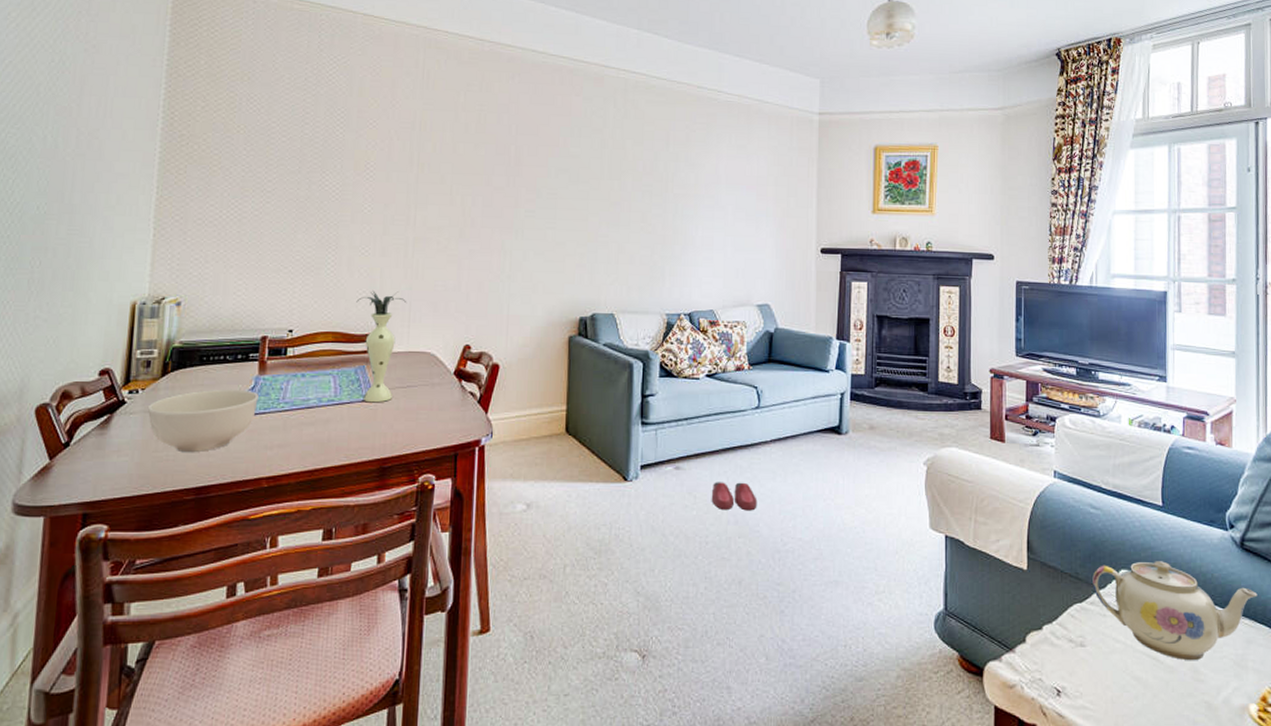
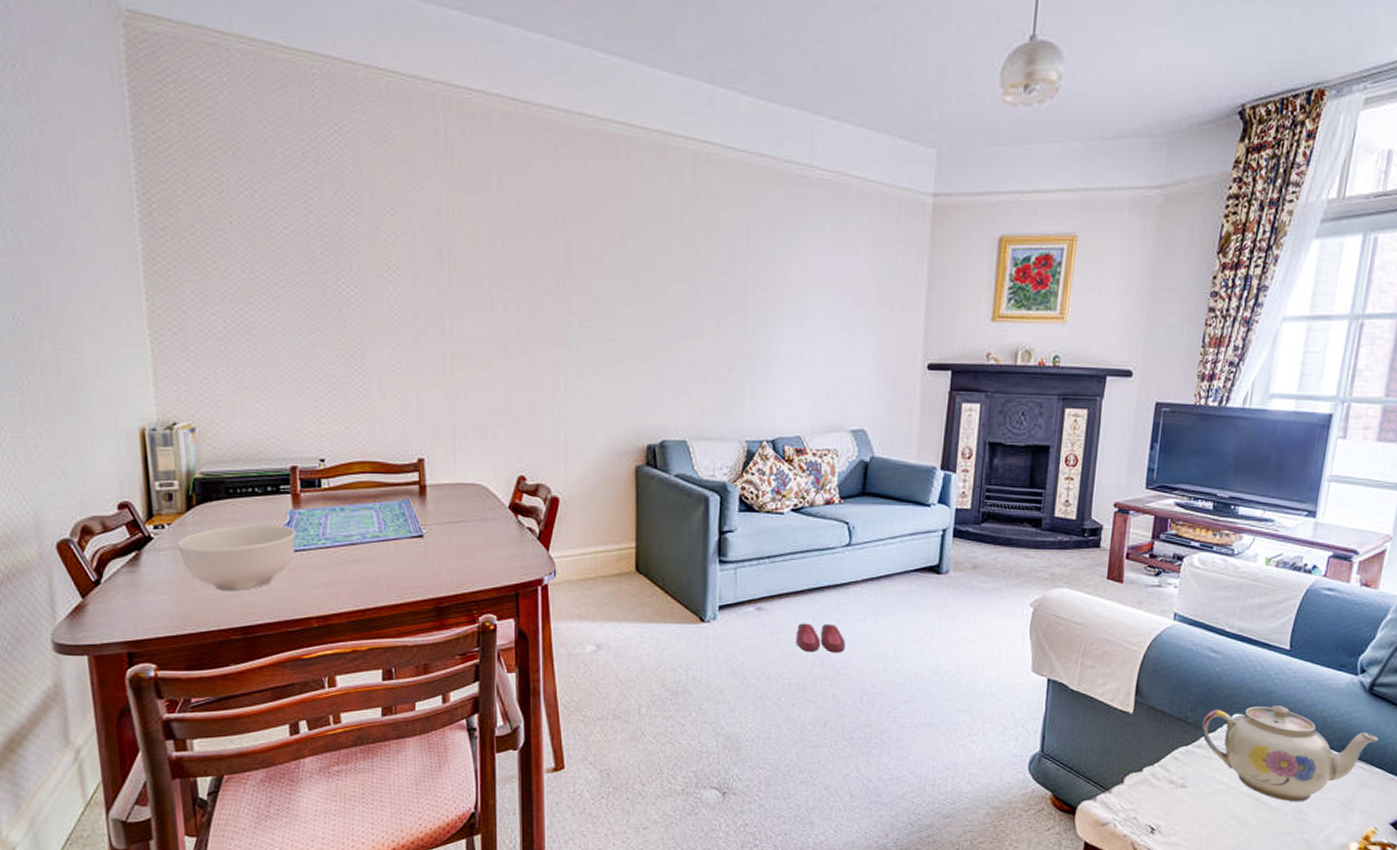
vase: present [356,291,406,403] -> none [392,414,449,539]

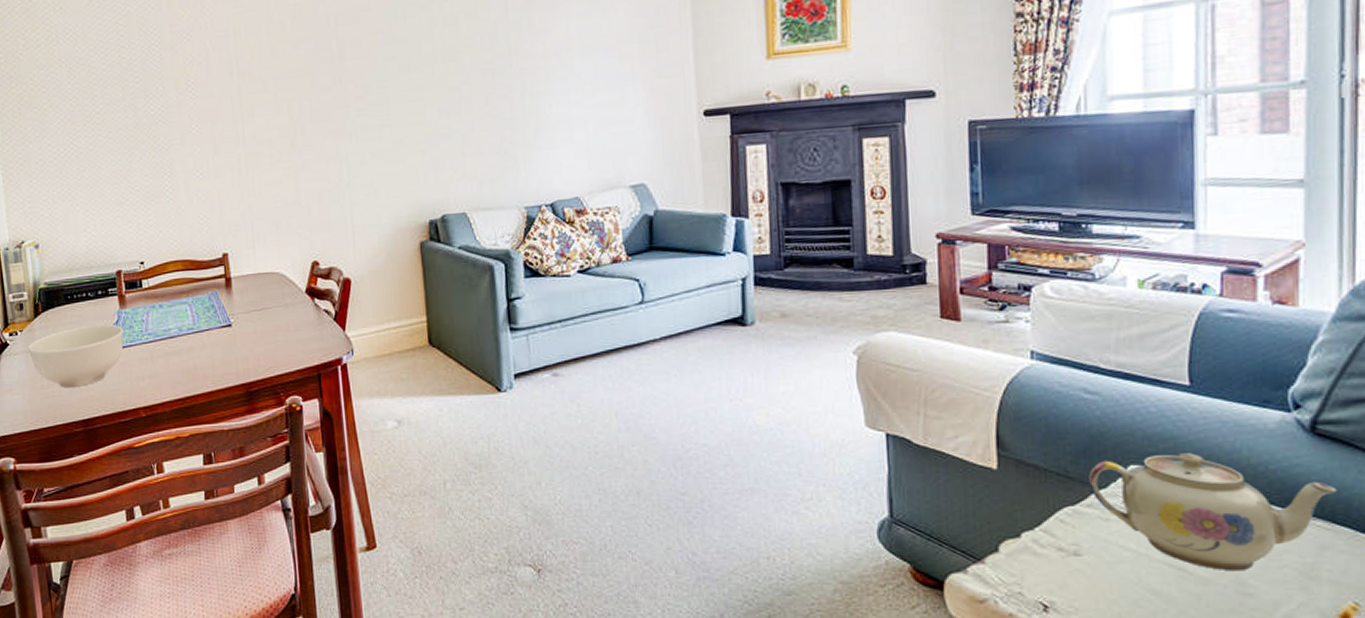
slippers: present [797,623,846,653] -> none [597,386,651,417]

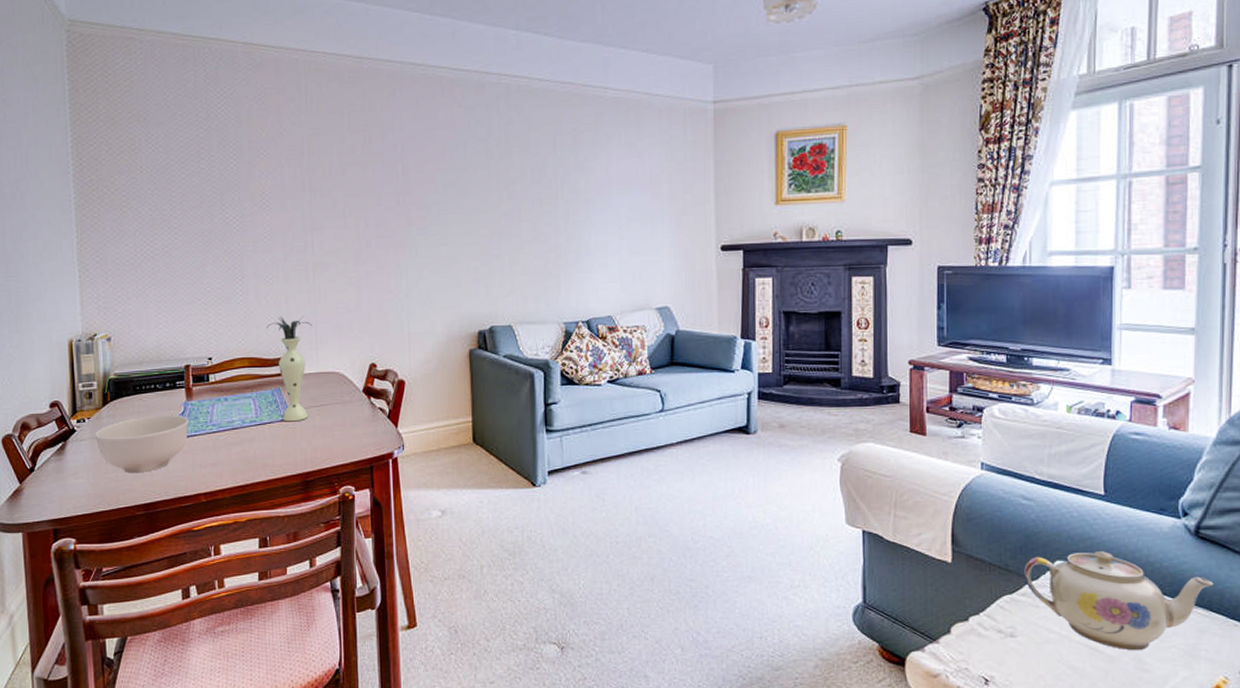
vase: none [199,212,248,329] -> present [266,316,312,422]

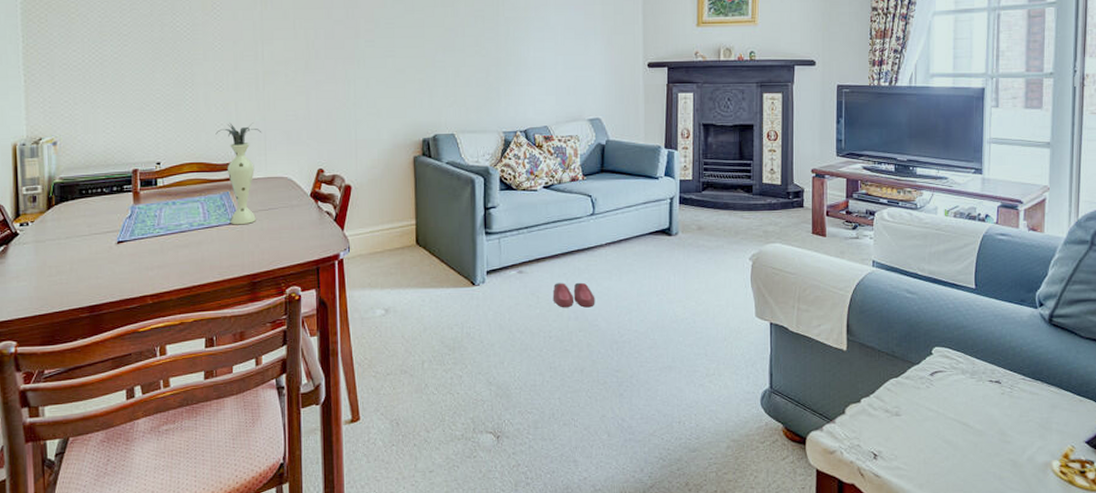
bowl: present [94,414,189,472] -> none [38,218,136,275]
slippers: none [620,484,666,511] -> present [554,282,595,308]
teapot: present [1024,551,1214,651] -> none [908,338,1064,425]

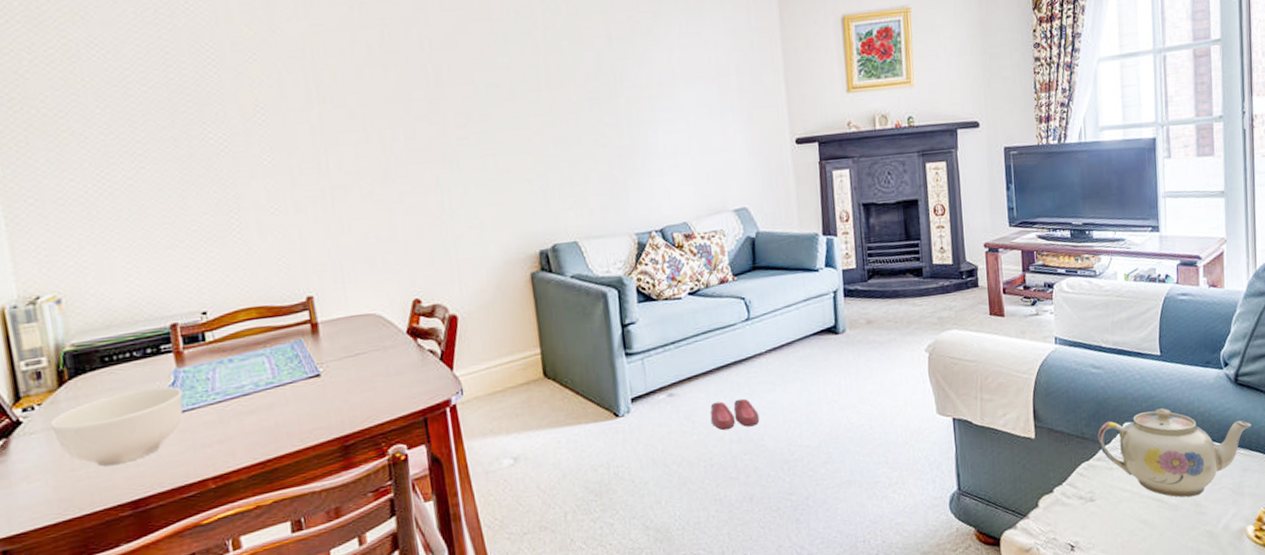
bowl: none [38,218,136,275] -> present [50,386,184,466]
vase: present [215,122,261,225] -> none [276,250,341,379]
teapot: none [908,338,1064,425] -> present [1098,408,1252,497]

